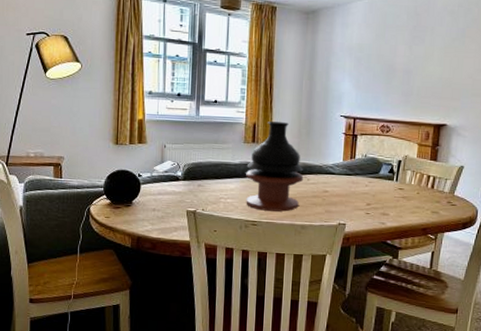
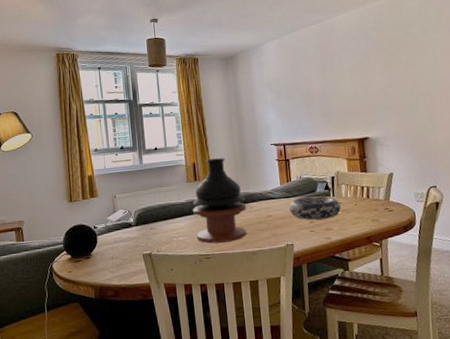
decorative bowl: none [348,176,402,203] -> present [289,196,341,220]

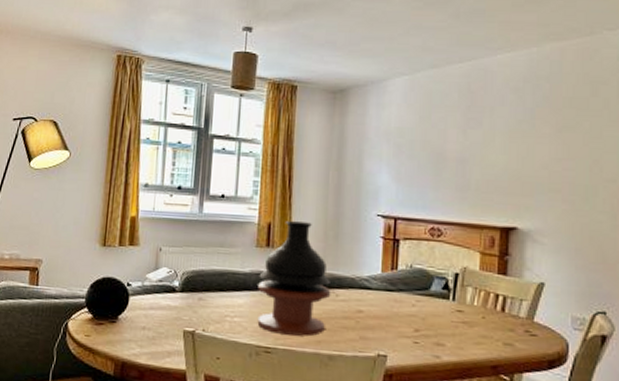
decorative bowl: present [289,196,341,220] -> none [389,293,461,330]

